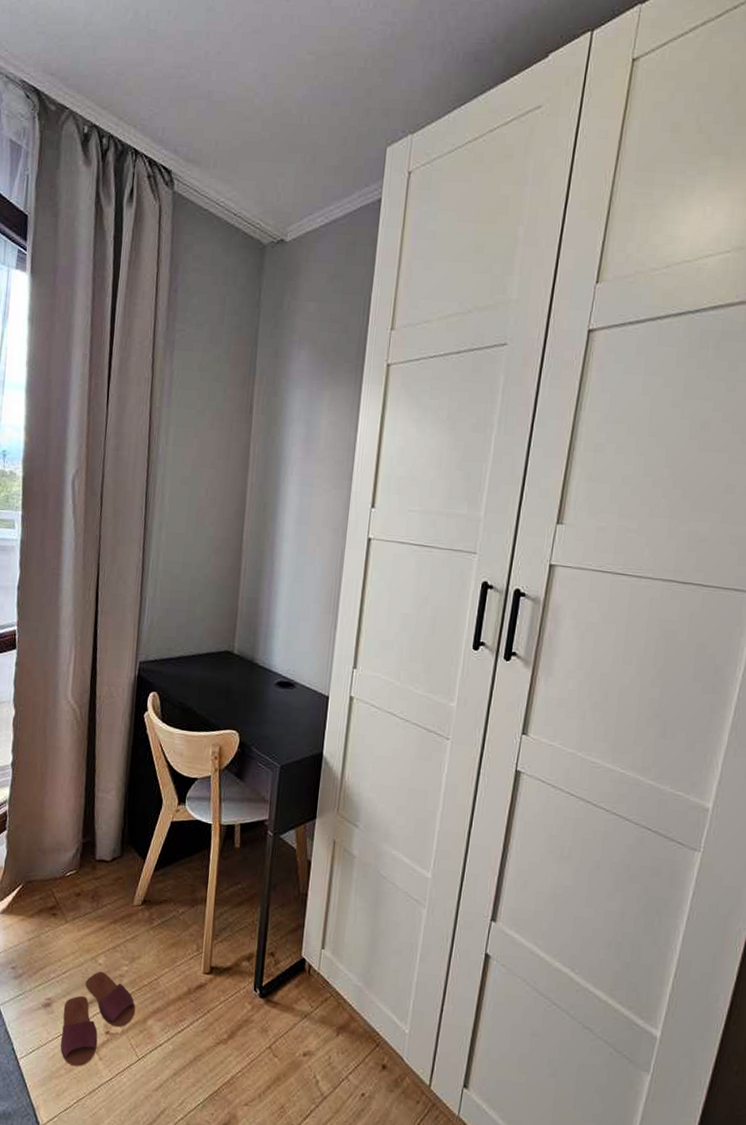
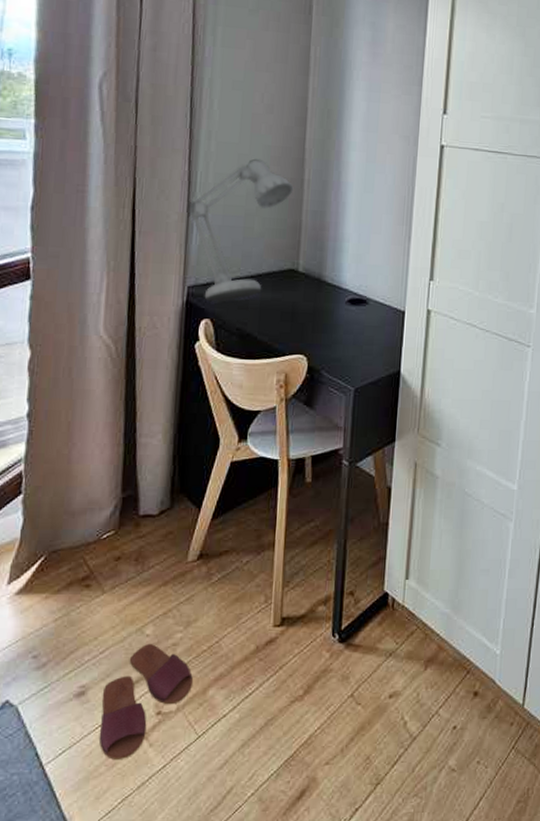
desk lamp: none [143,549,232,678] -> present [190,159,294,302]

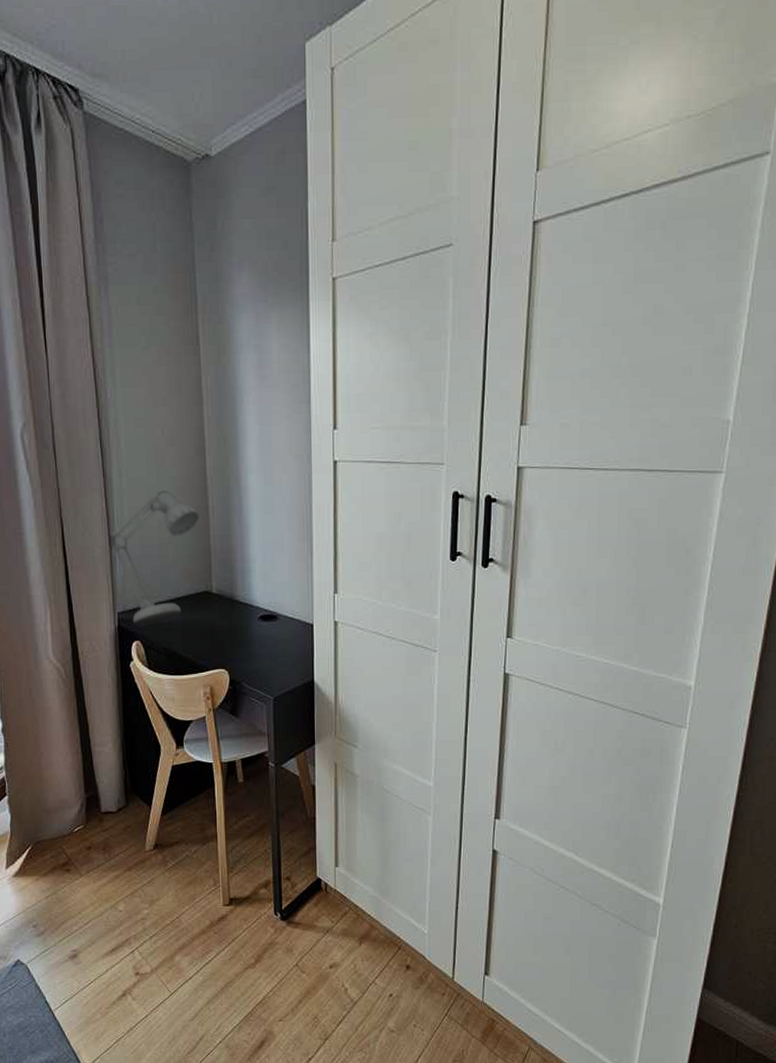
slippers: present [99,643,193,760] -> none [90,917,161,1009]

